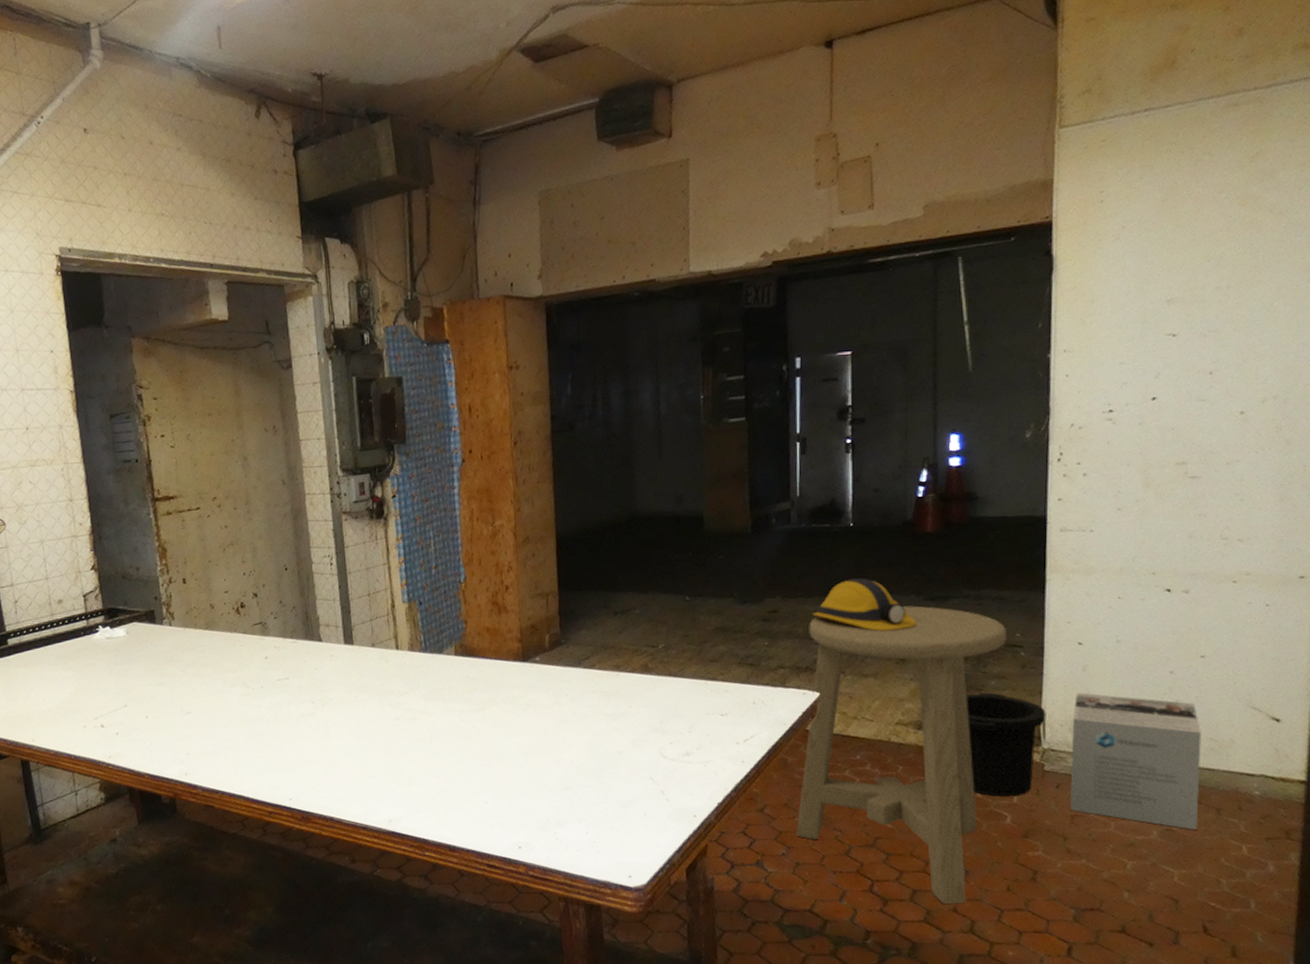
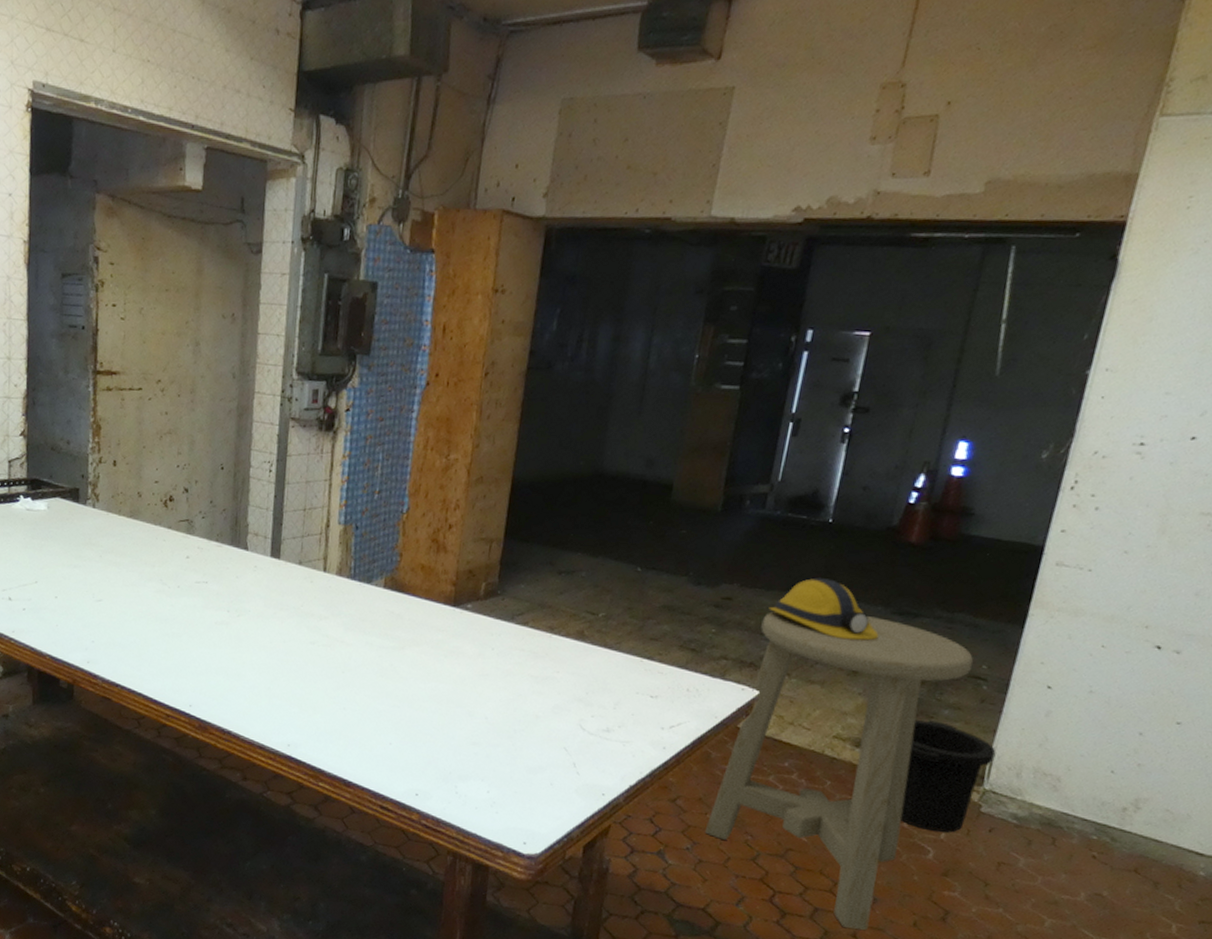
cardboard box: present [1070,693,1201,830] -> none [999,738,1159,900]

